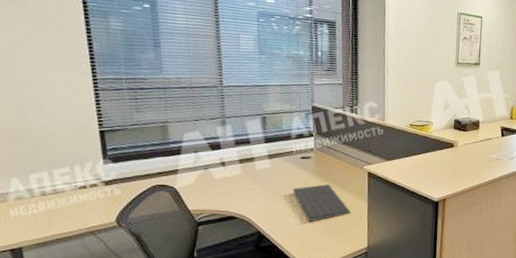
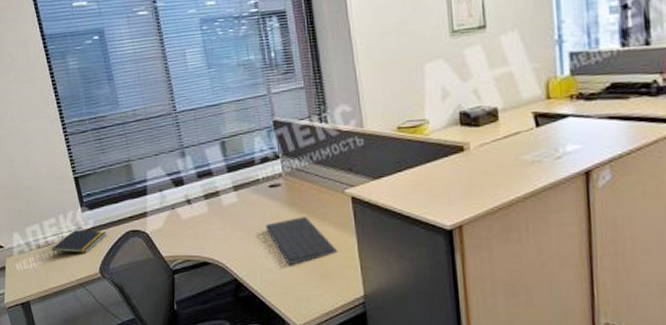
notepad: none [60,181,130,205] -> present [52,230,106,257]

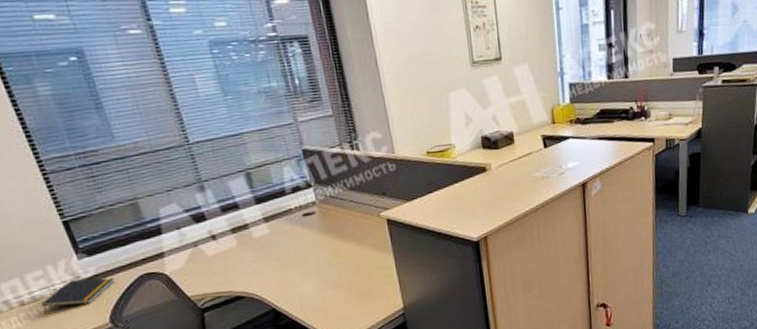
computer keyboard: present [266,217,337,266] -> none [302,242,376,290]

